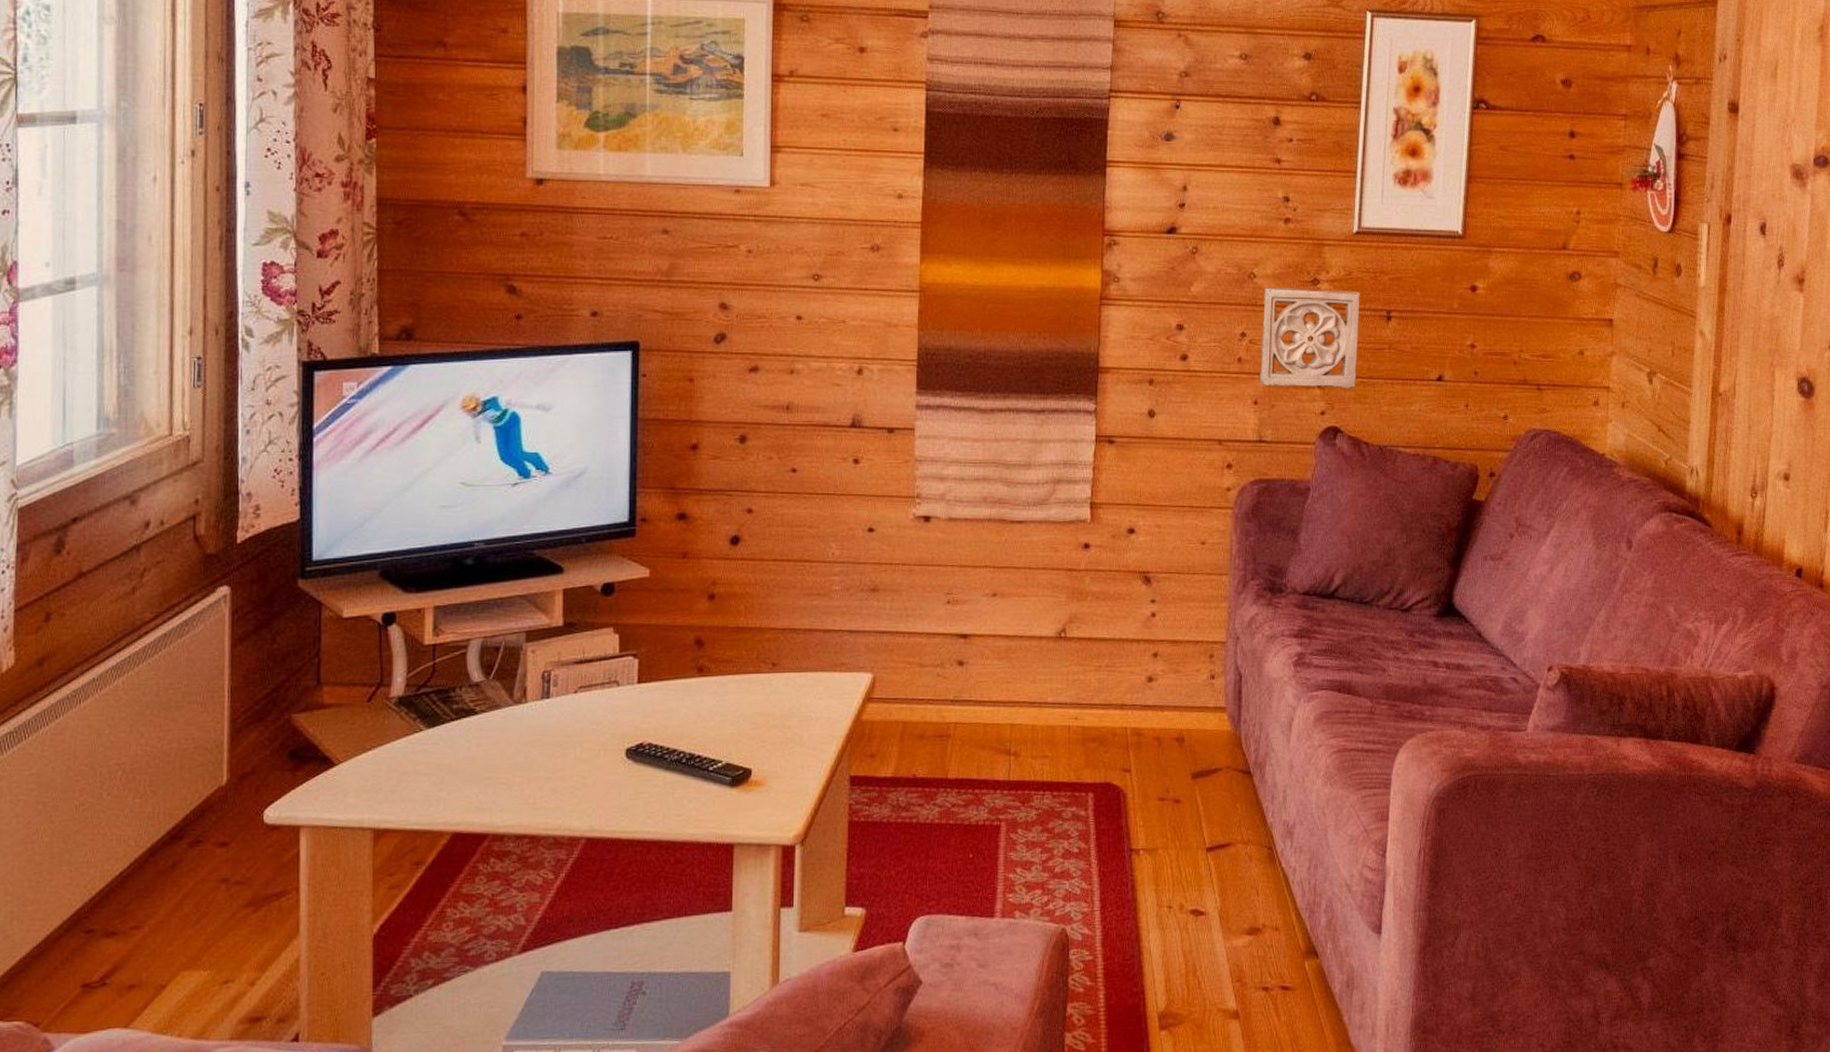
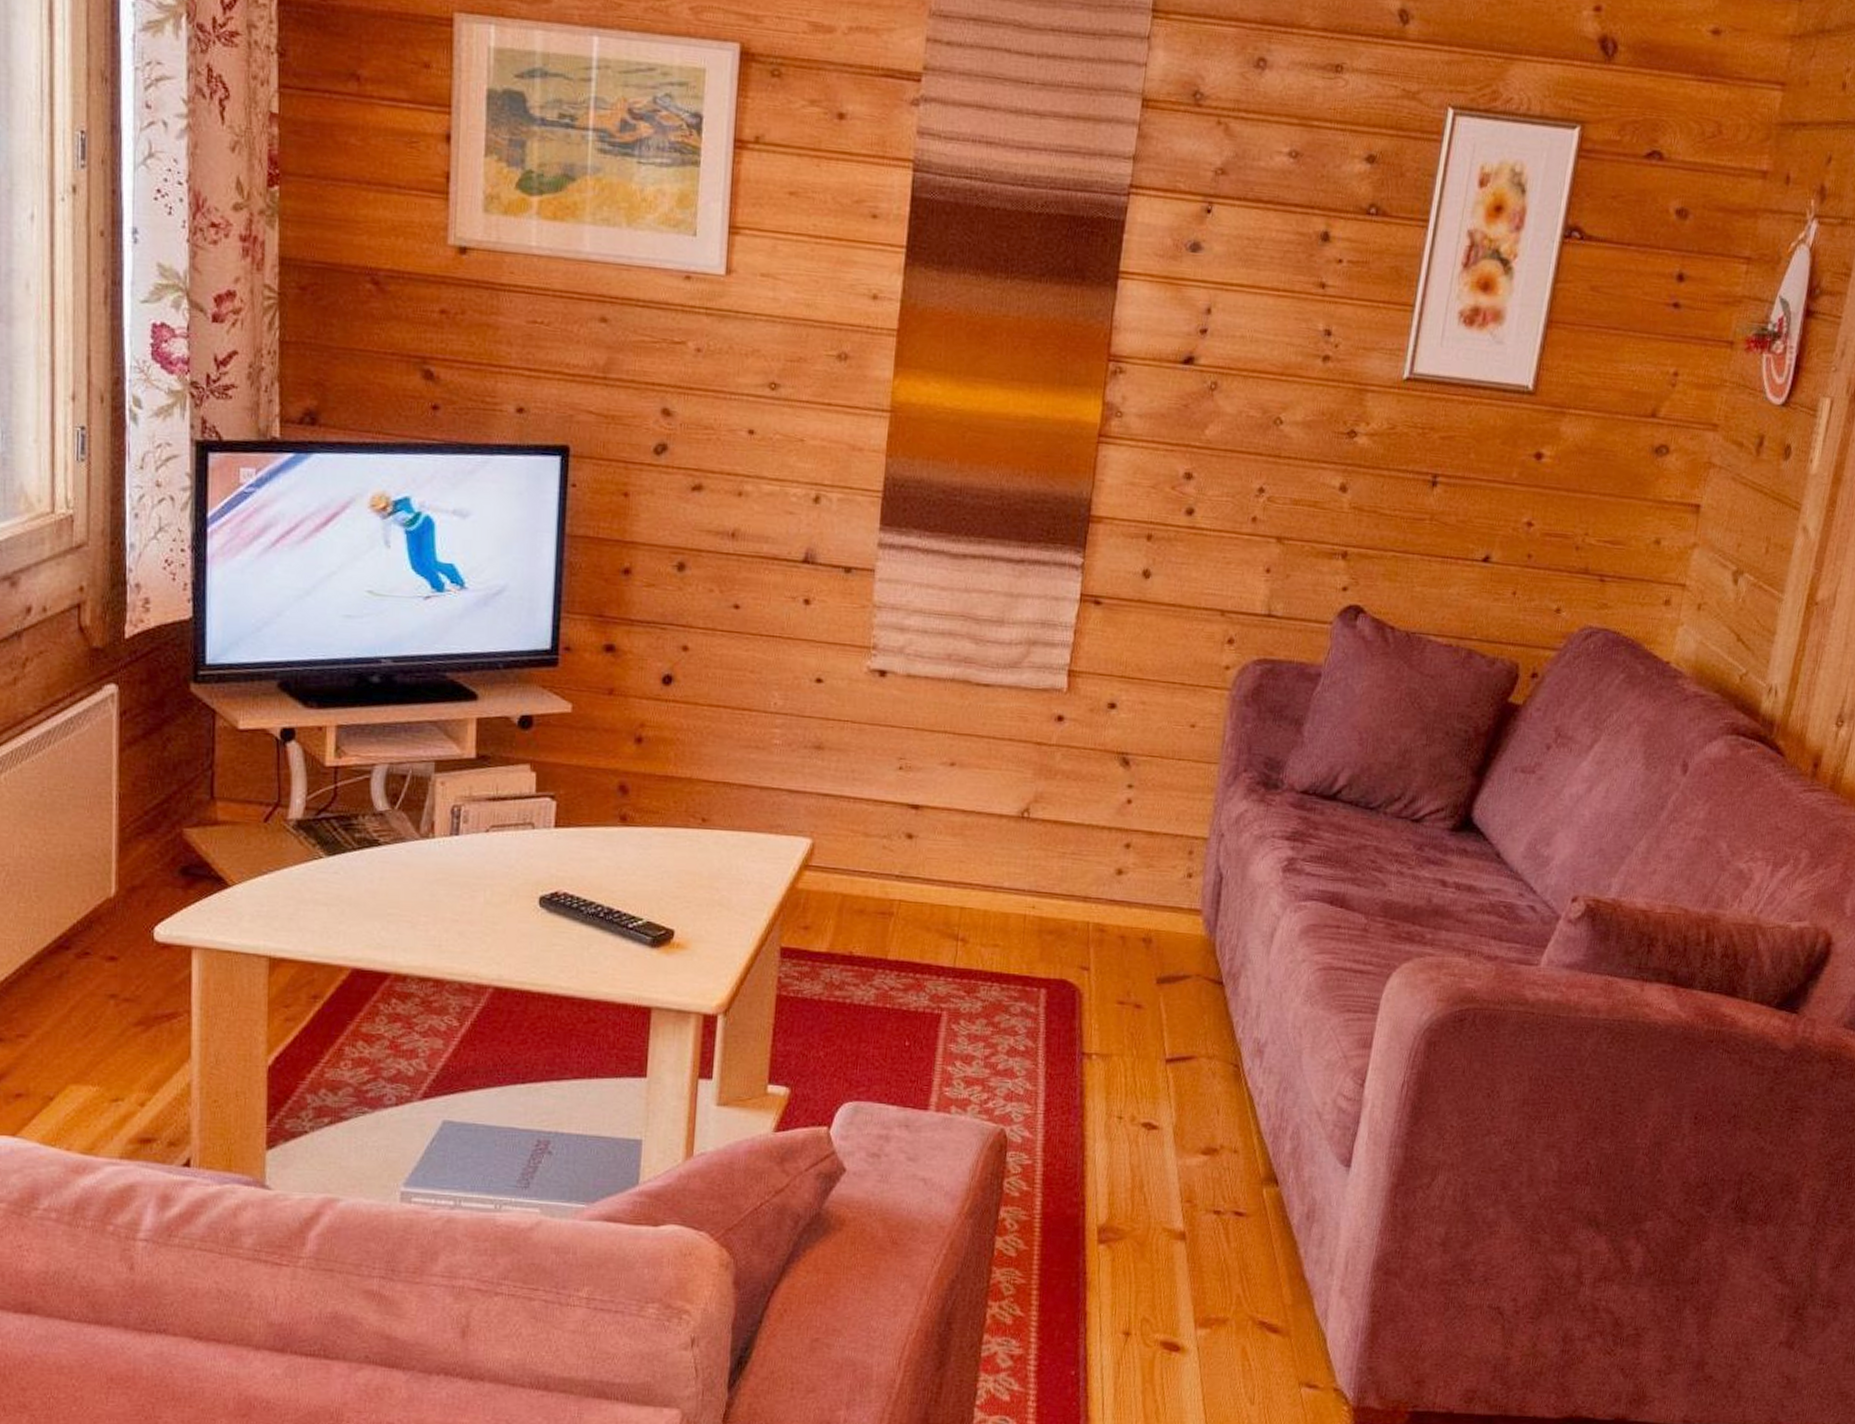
wall ornament: present [1260,287,1361,389] -> none [1275,436,1405,563]

